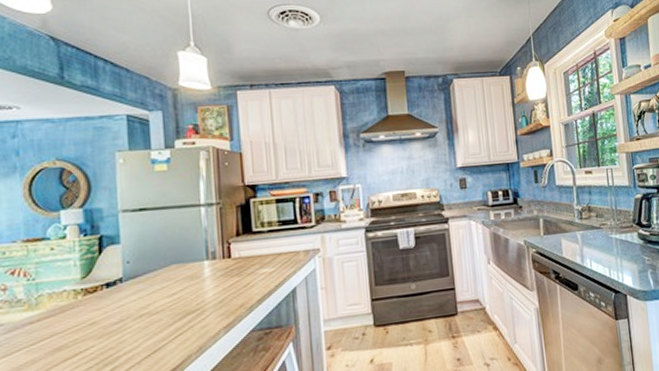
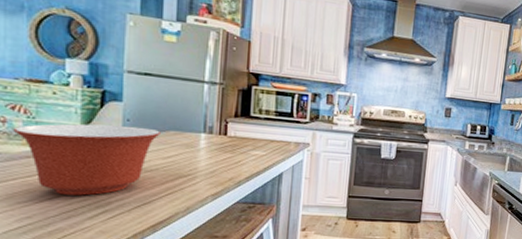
mixing bowl: none [14,266,162,358] -> present [12,123,161,196]

